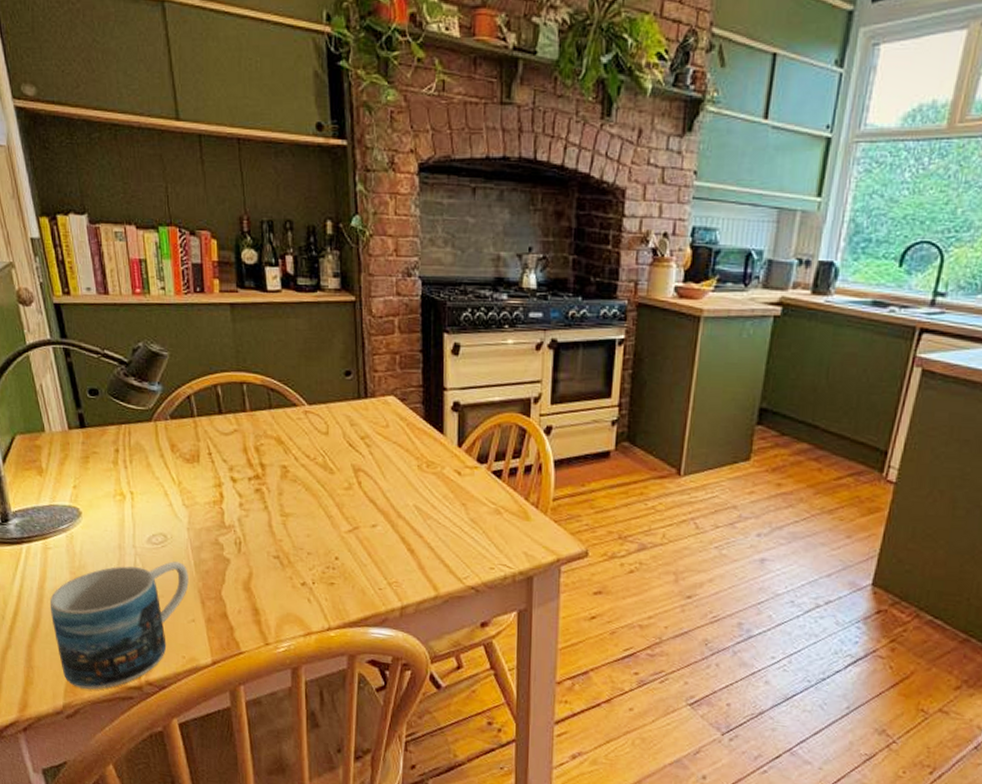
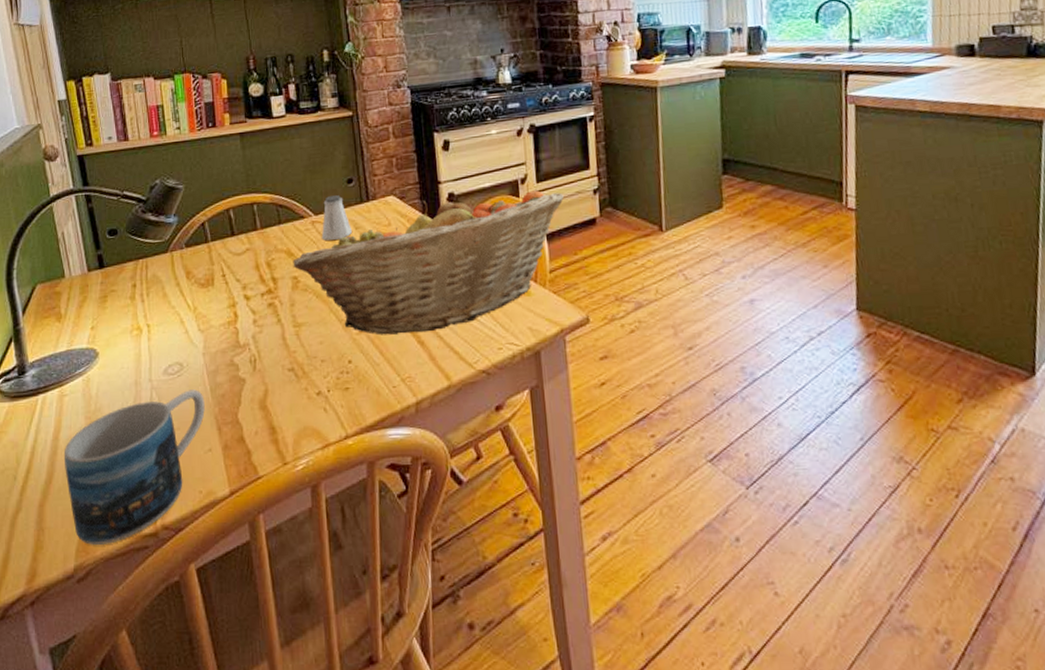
fruit basket: none [283,405,579,541] -> present [293,190,564,336]
saltshaker: none [314,386,347,435] -> present [321,195,352,241]

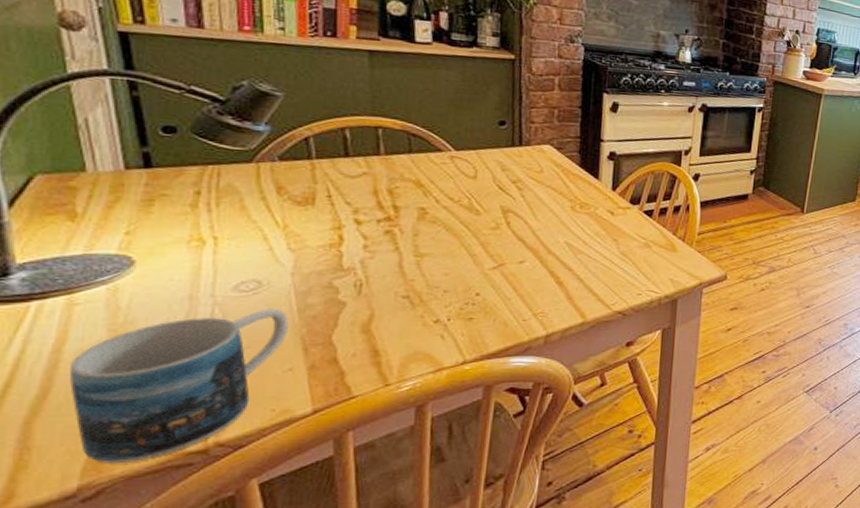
fruit basket: present [293,190,564,336] -> none [421,154,723,274]
saltshaker: present [321,195,352,241] -> none [460,134,498,179]

